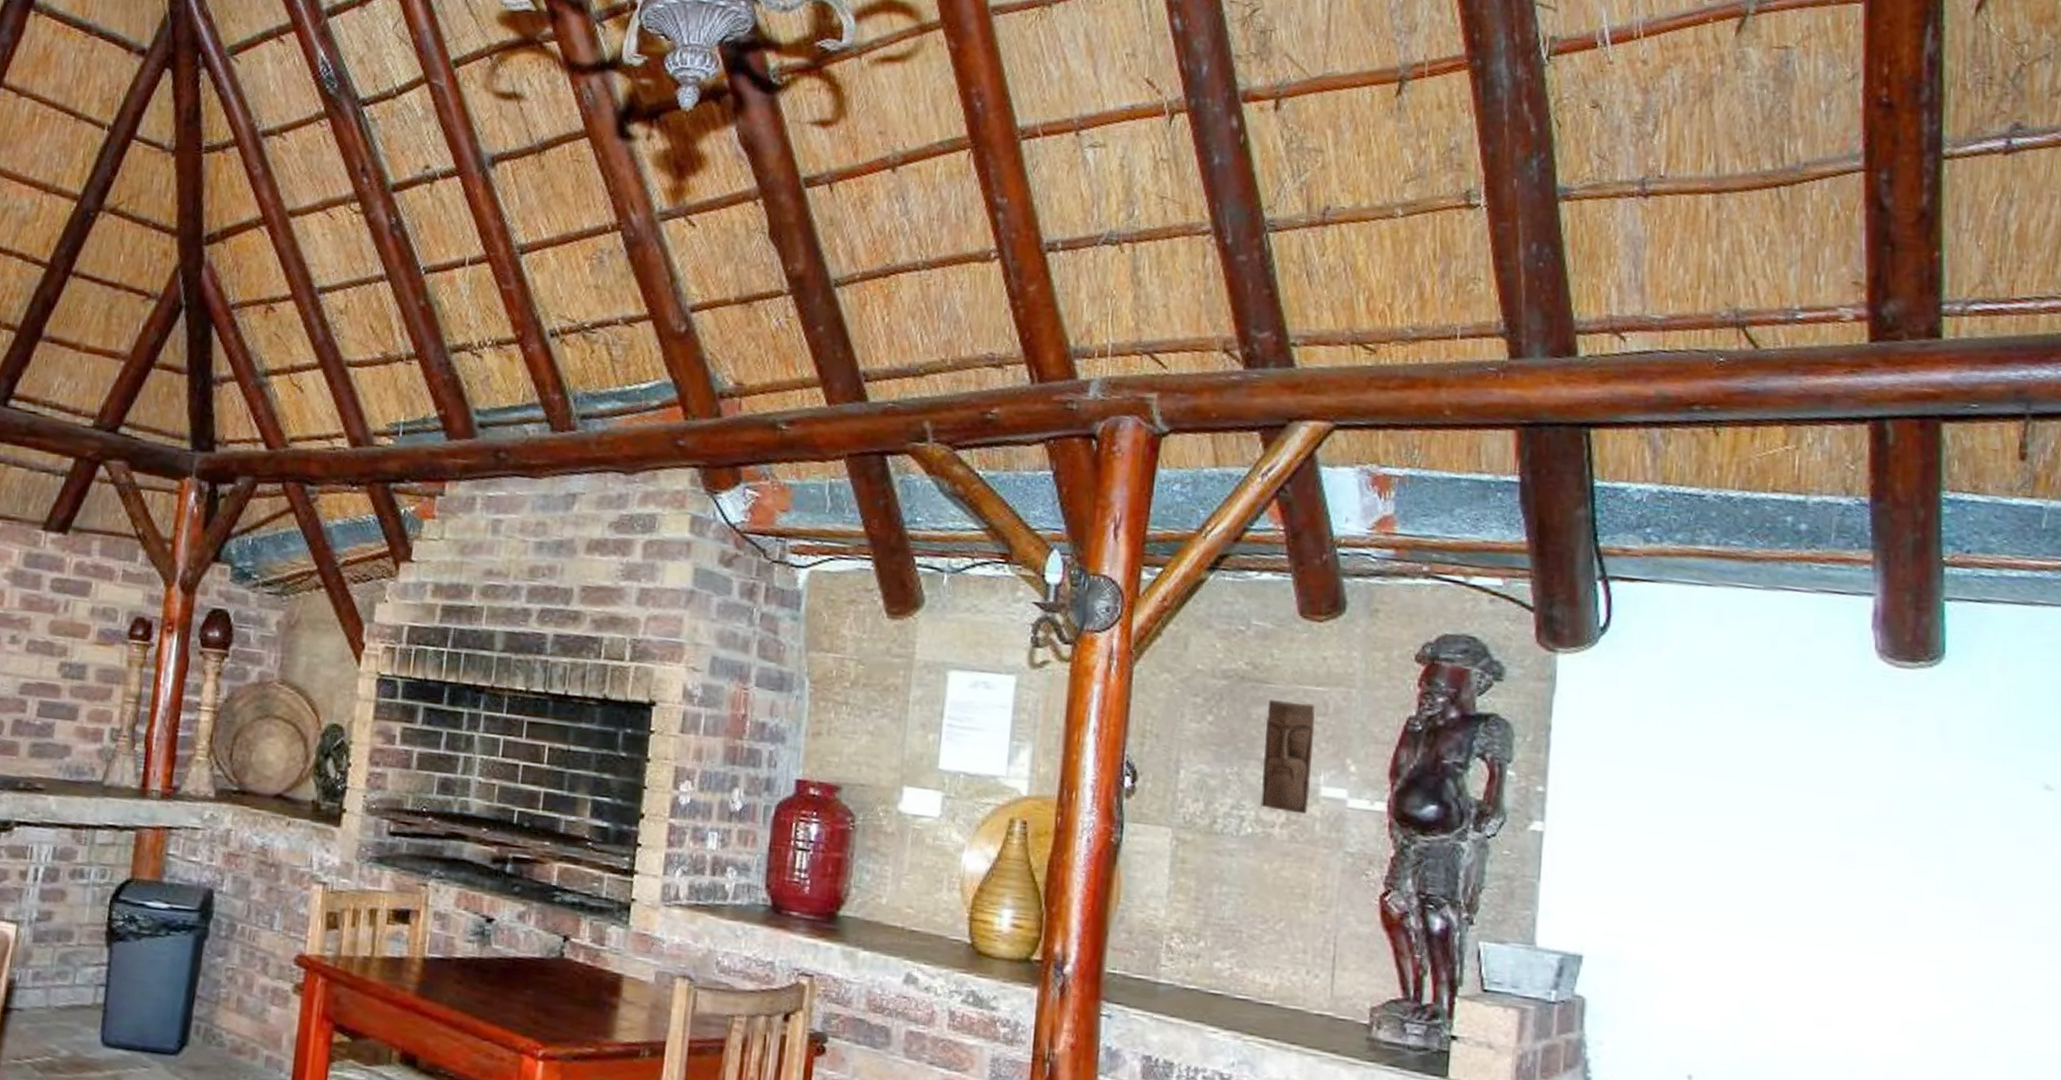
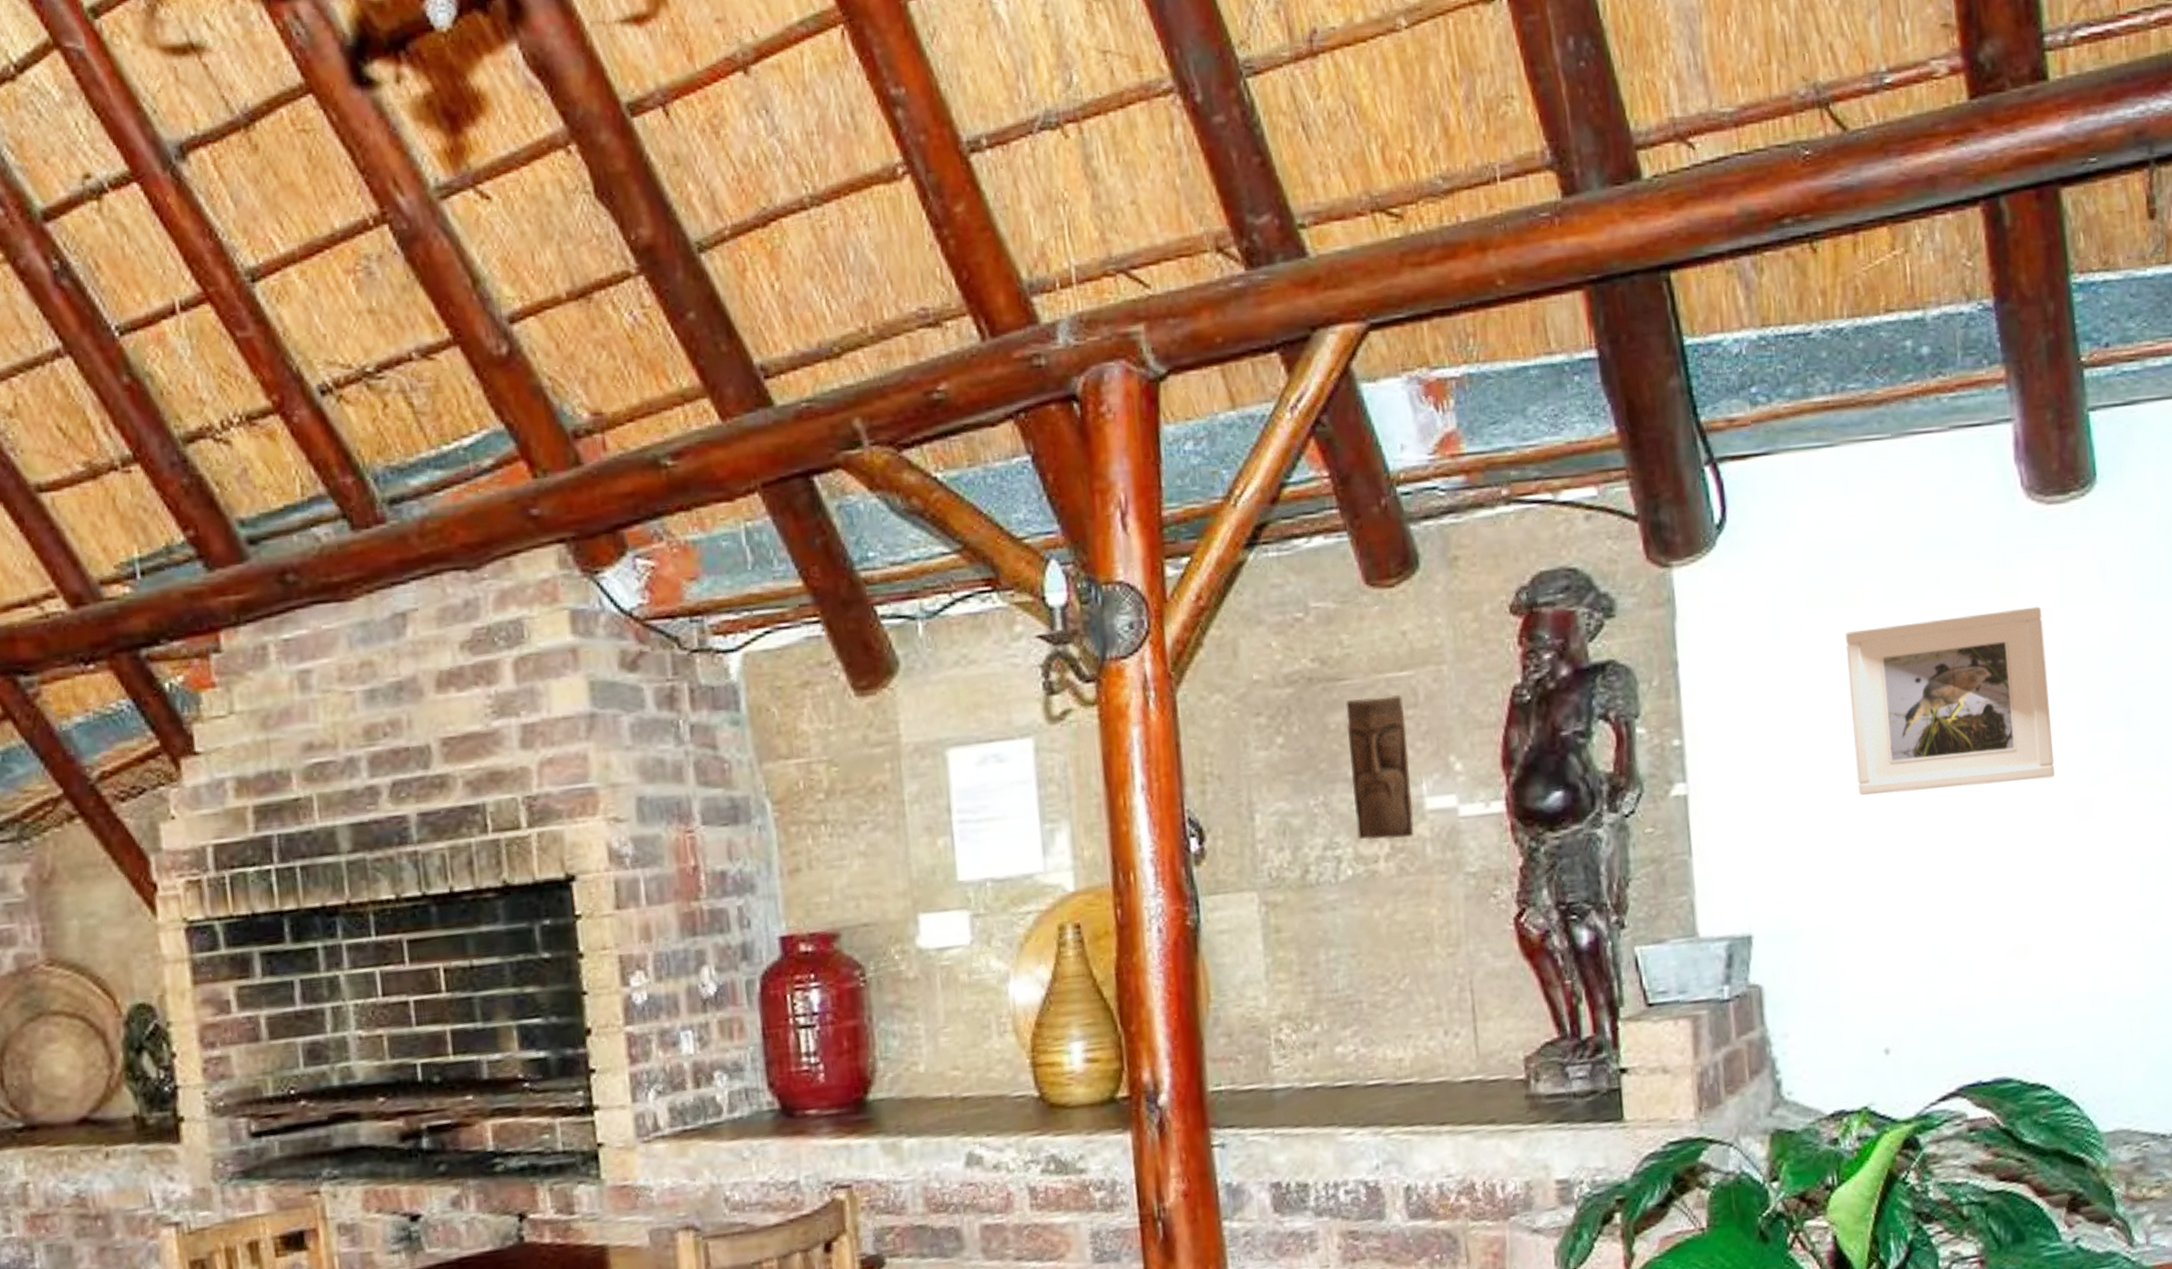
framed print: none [1694,733,1880,887] -> present [1846,606,2055,795]

